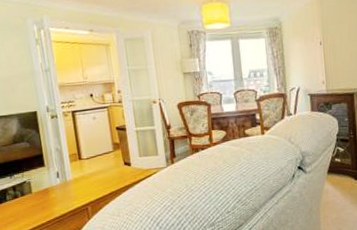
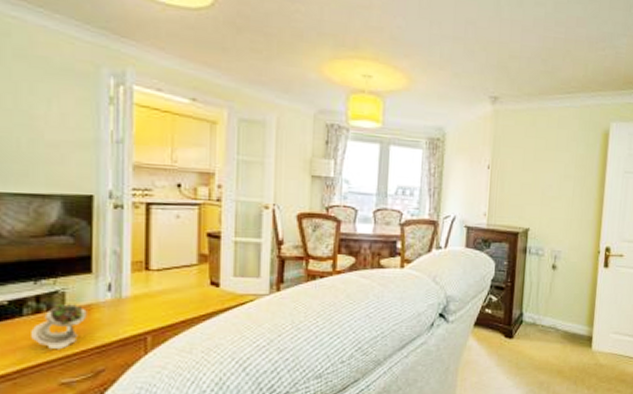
succulent plant: none [14,188,47,222] -> present [31,303,87,350]

